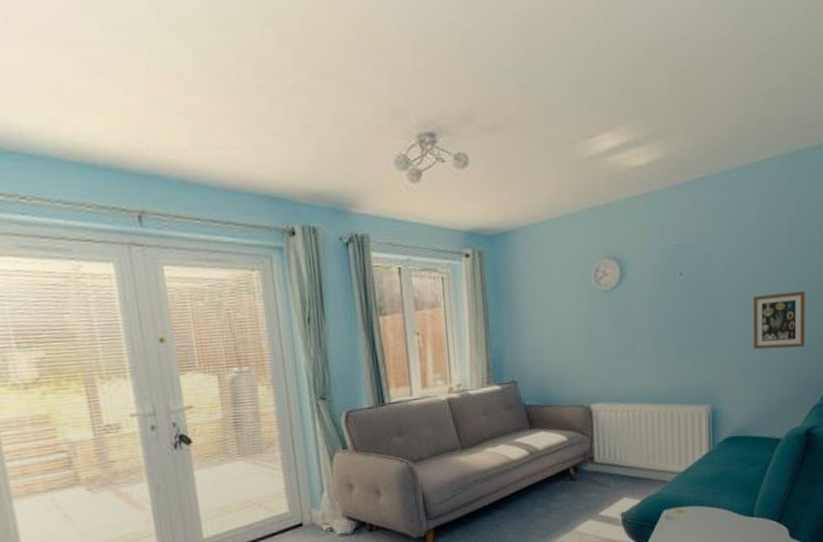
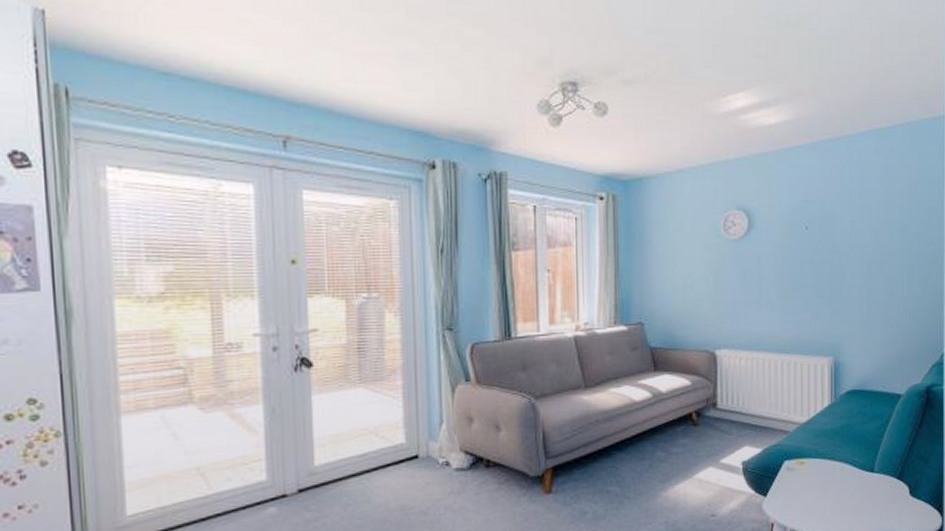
picture frame: present [752,291,805,350] -> none [875,251,925,306]

